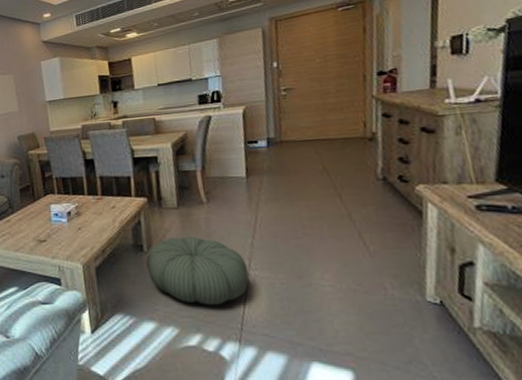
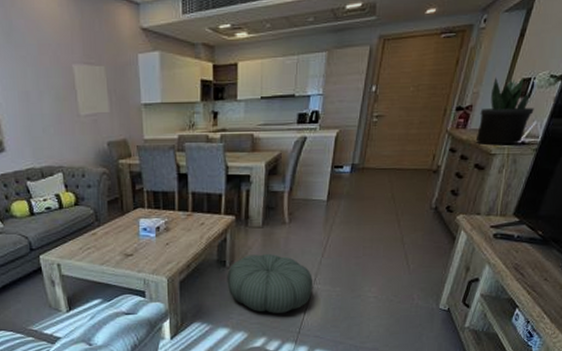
planter: none [408,35,480,106] -> present [475,77,534,145]

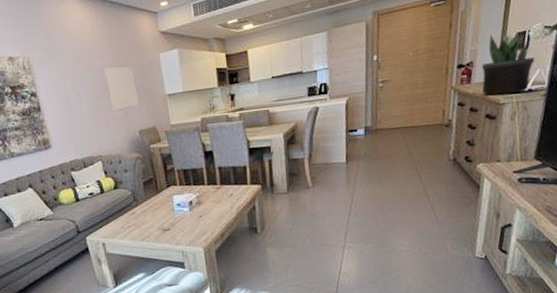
pouf: present [227,254,312,313] -> none [259,217,344,275]

